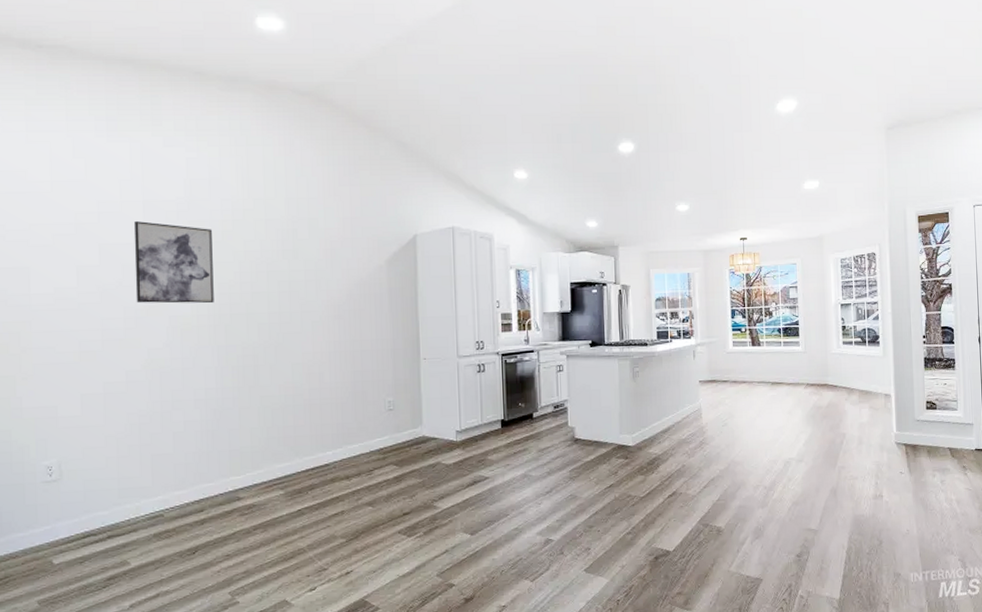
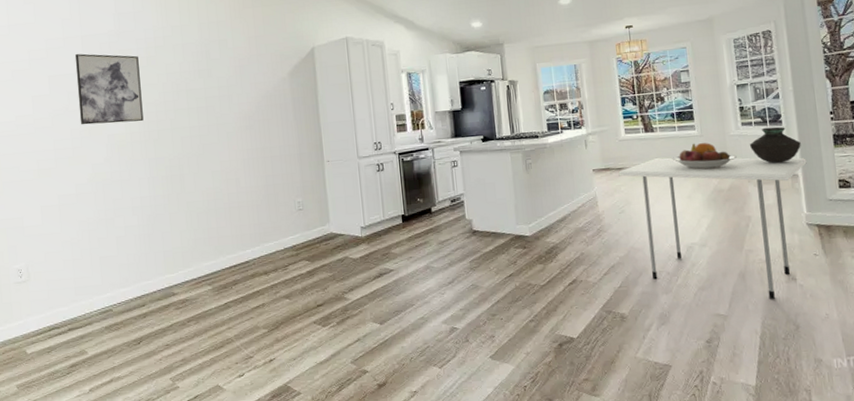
dining table: none [724,371,899,516] -> present [618,157,807,300]
fruit bowl: none [776,358,836,386] -> present [672,142,737,170]
vase: none [848,347,895,383] -> present [749,126,801,163]

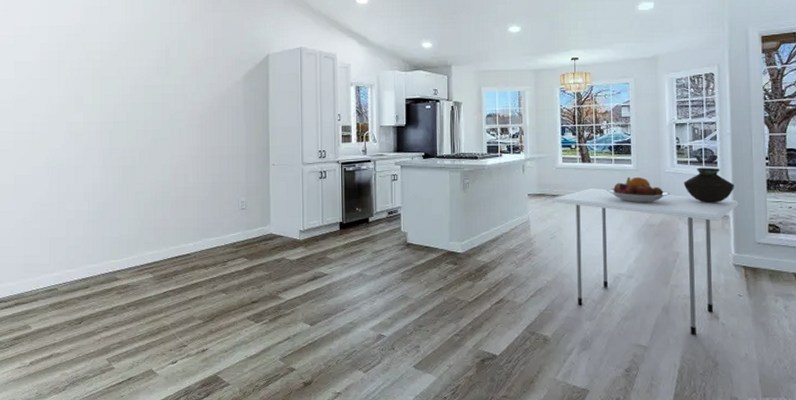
wall art: present [75,53,144,125] -> none [41,43,102,112]

